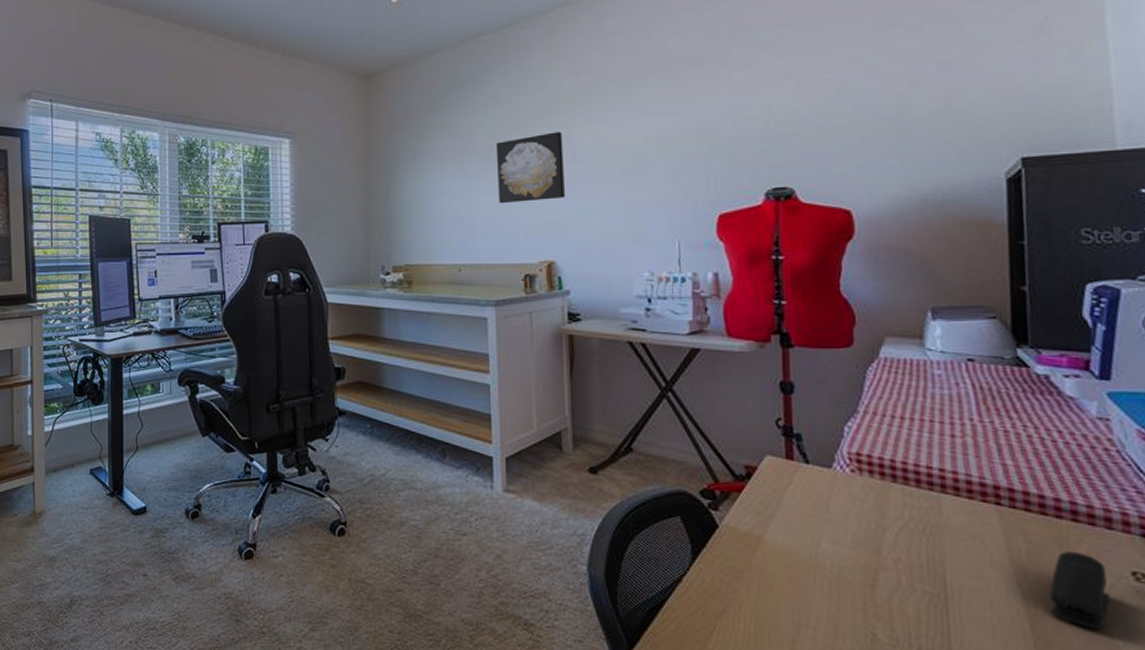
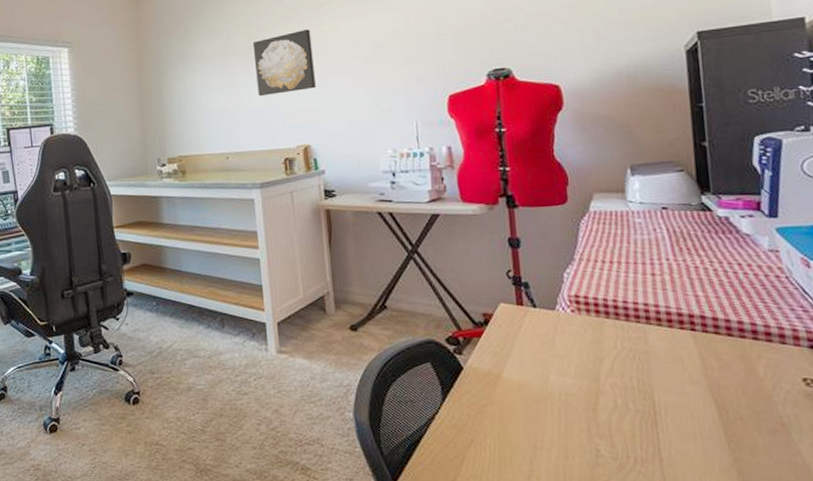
stapler: present [1049,552,1109,630] -> none [738,366,786,430]

